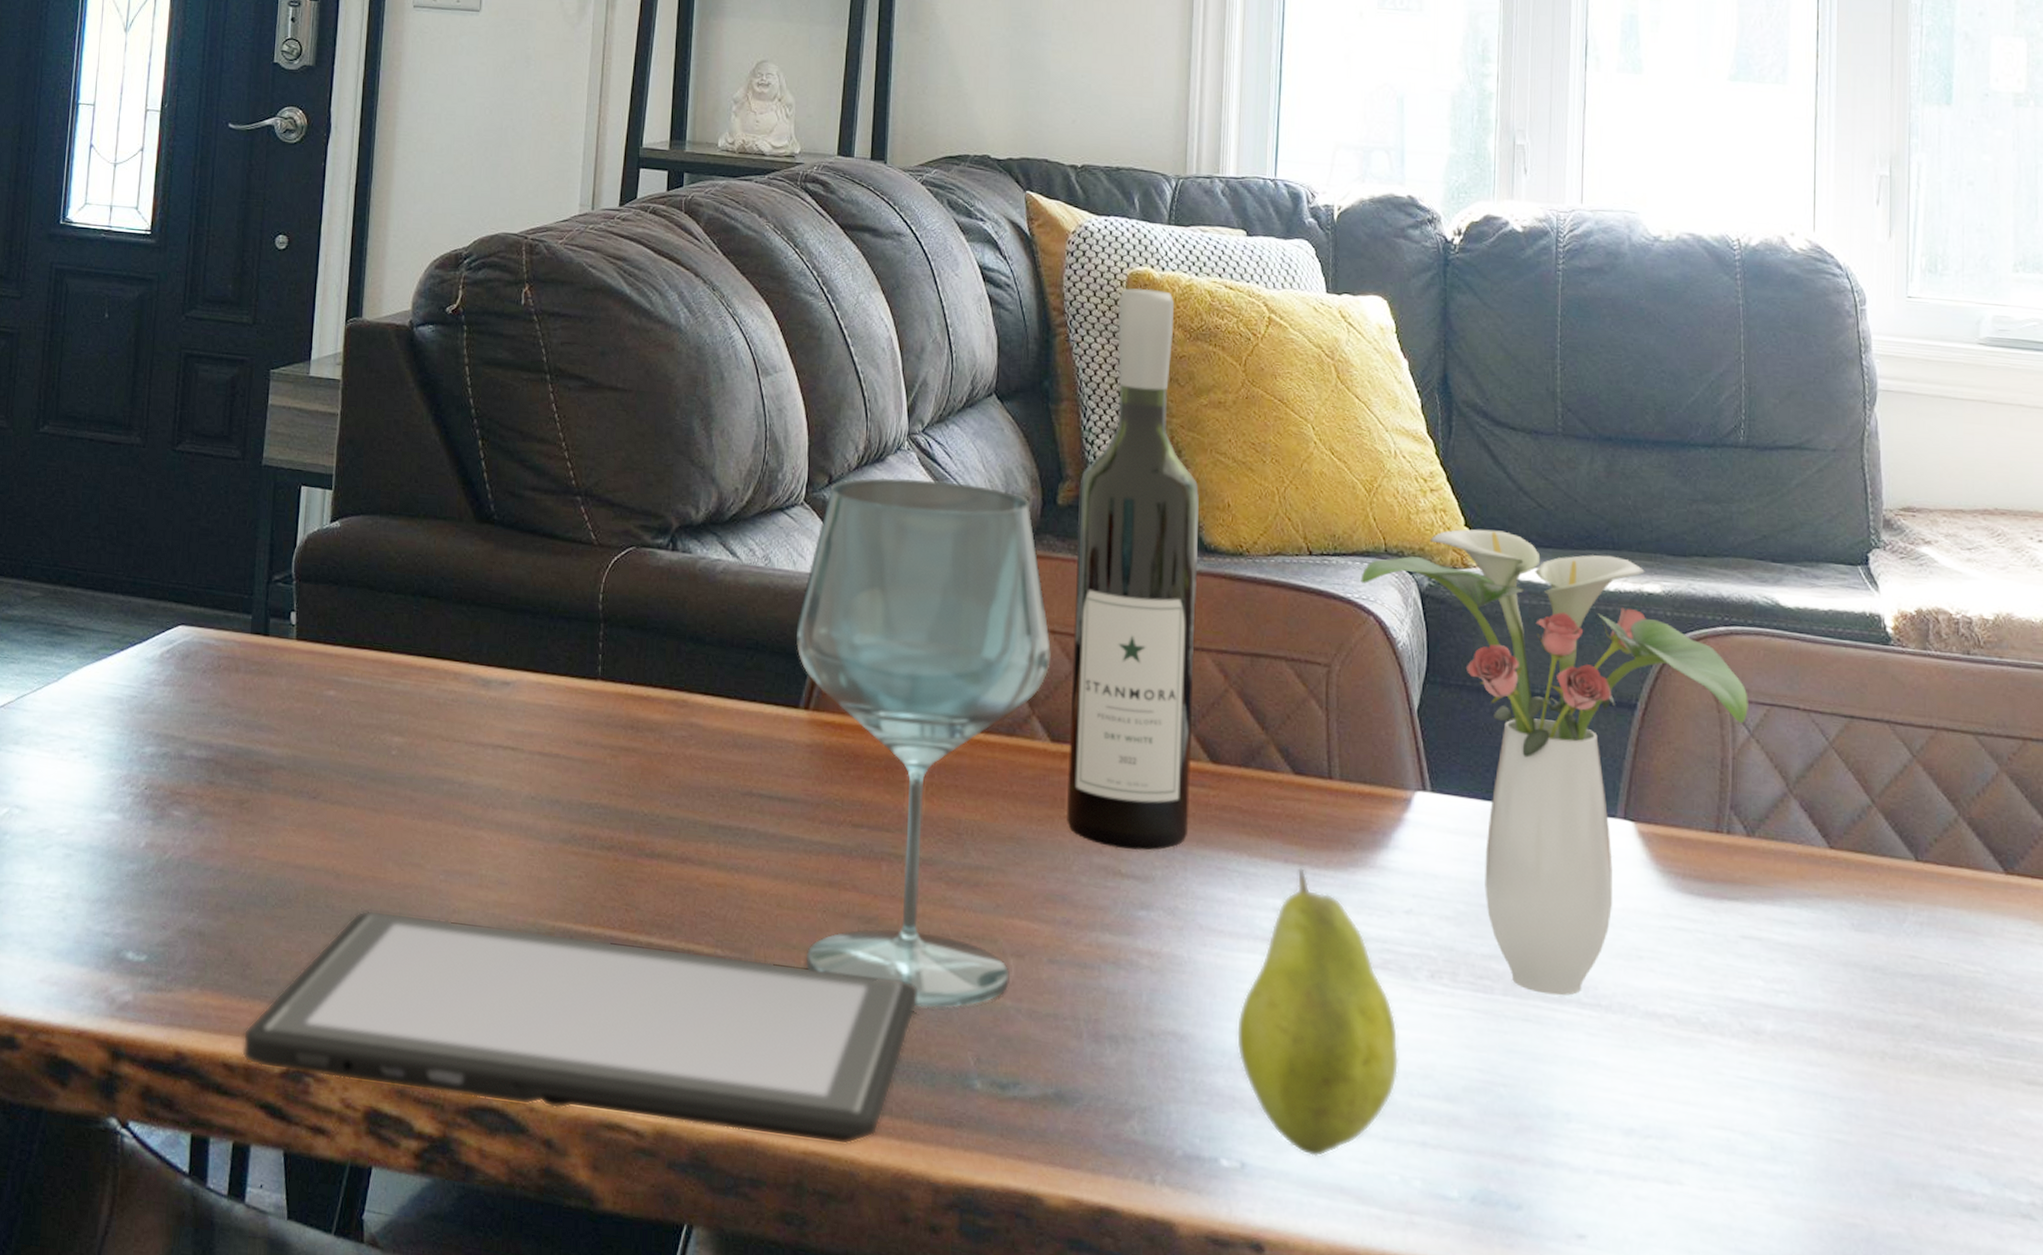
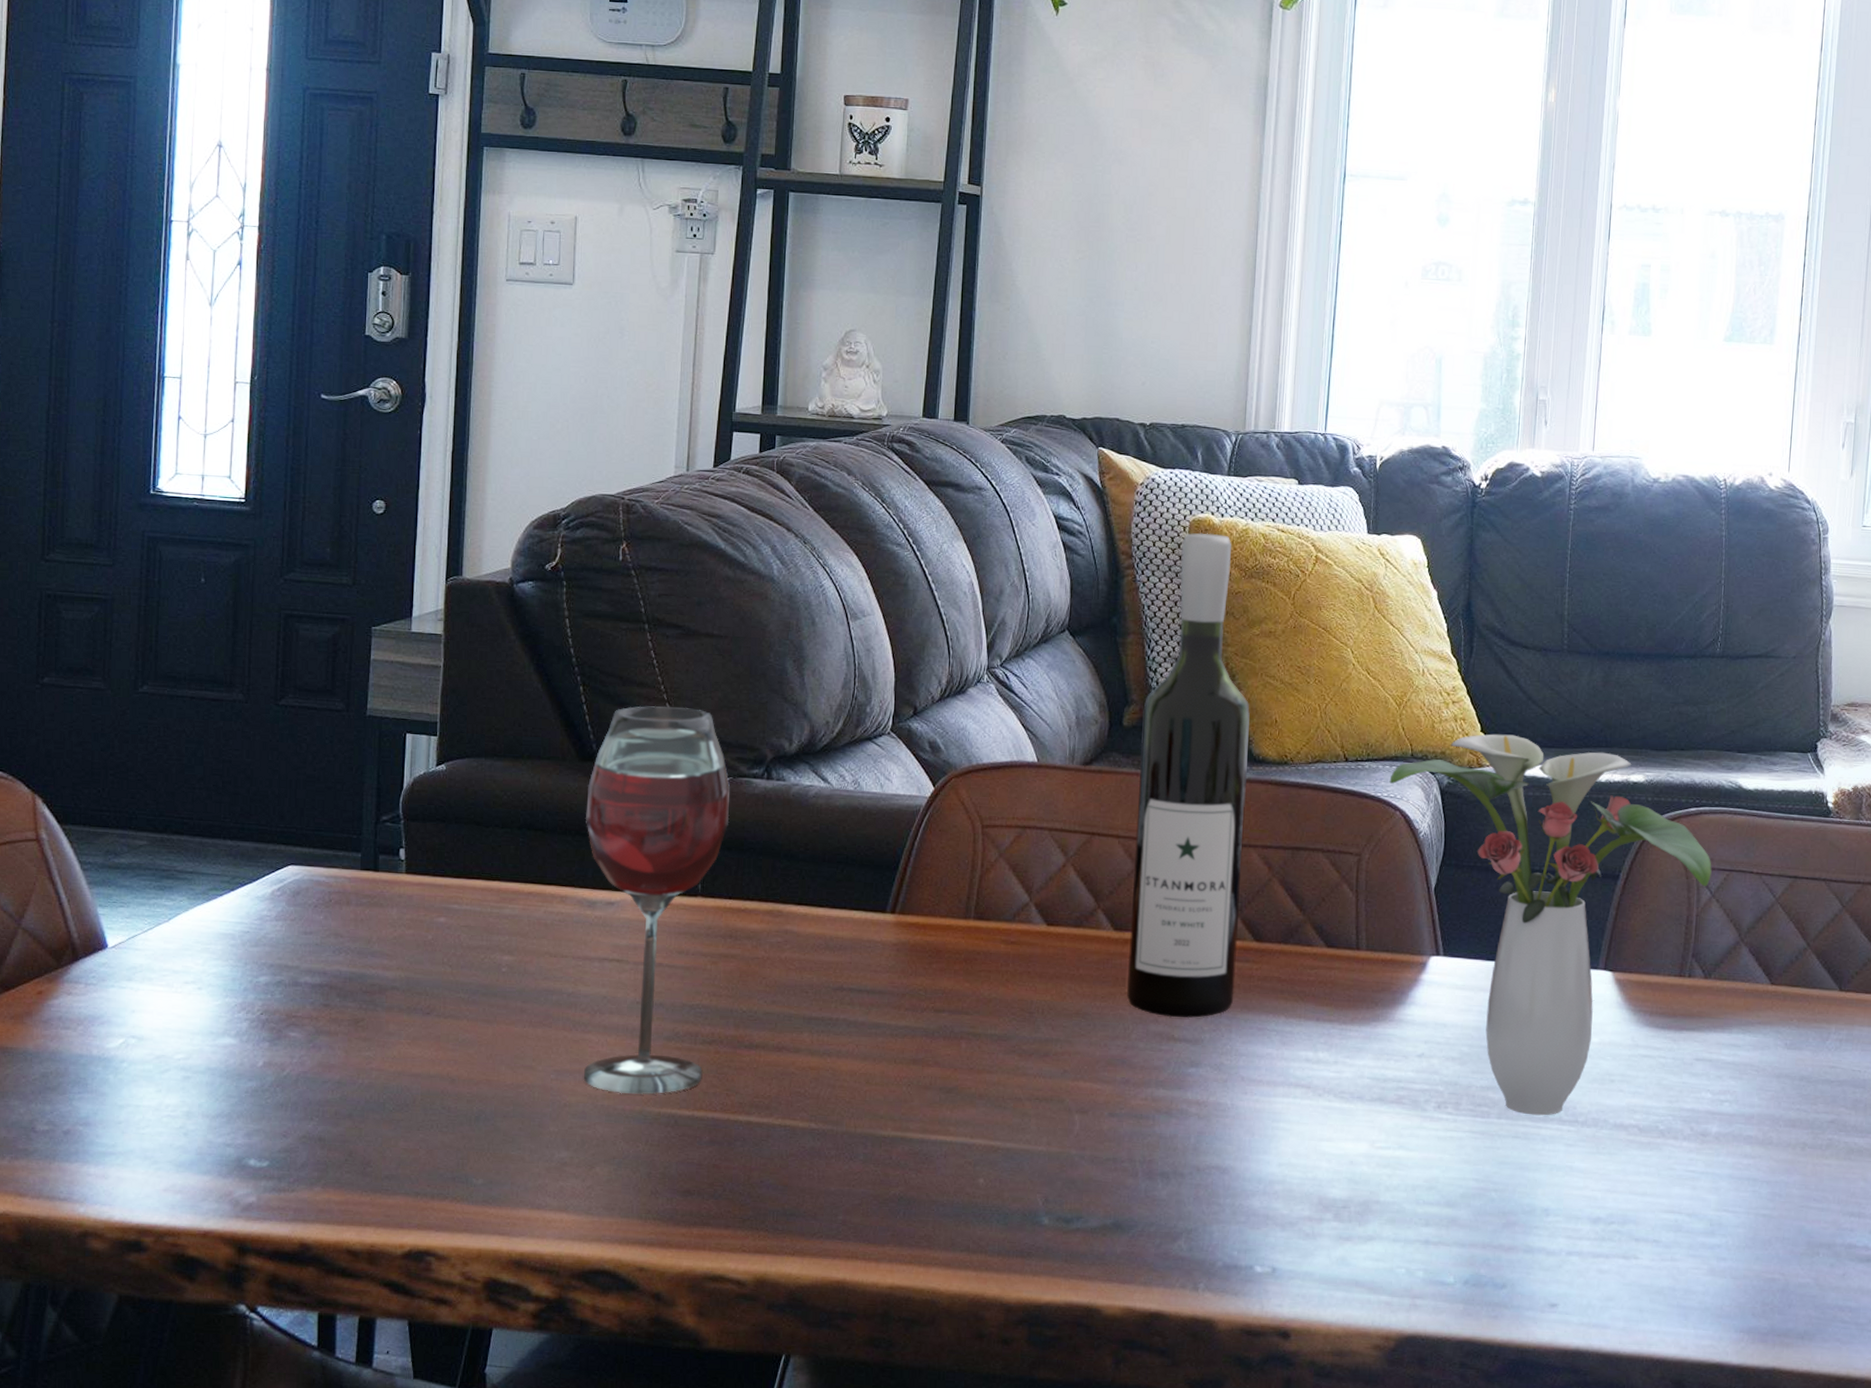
tablet: present [242,910,918,1145] -> none [365,1108,993,1279]
wineglass: none [474,464,633,905] -> present [583,706,730,1095]
wine glass: present [795,477,1051,1009] -> none [883,707,1115,1162]
fruit: present [1236,868,1400,1157] -> none [1270,1025,1409,1259]

